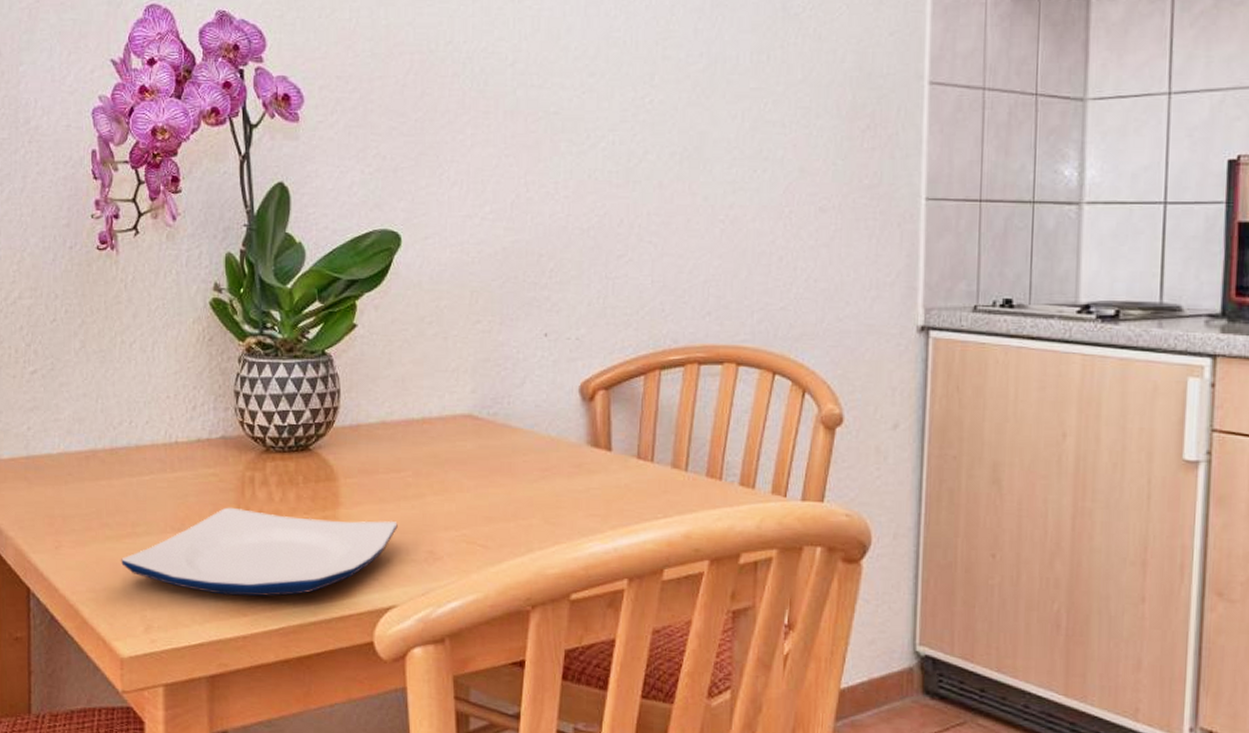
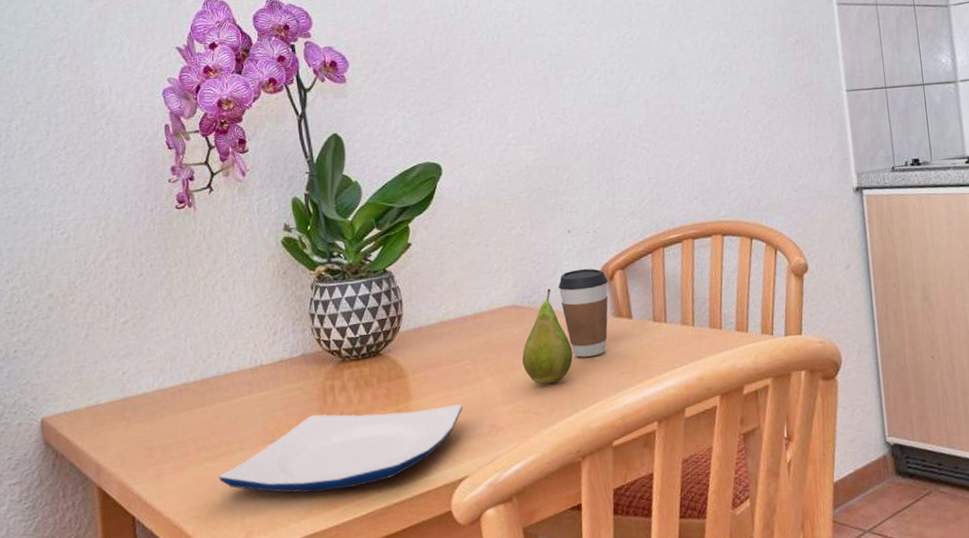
fruit: none [474,400,535,515] -> present [522,288,573,385]
coffee cup: none [525,382,587,490] -> present [558,268,608,358]

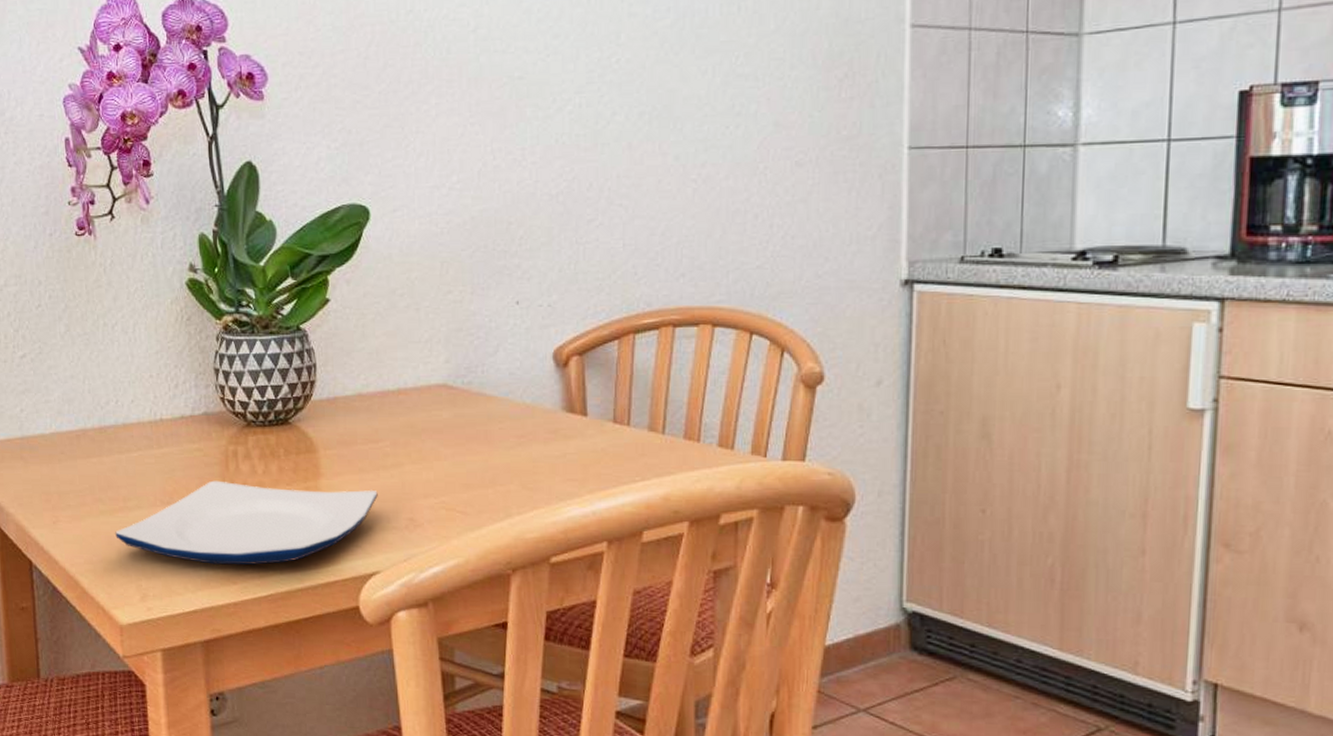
fruit: present [522,288,573,385] -> none [450,369,511,481]
coffee cup: present [558,268,608,358] -> none [499,349,561,456]

